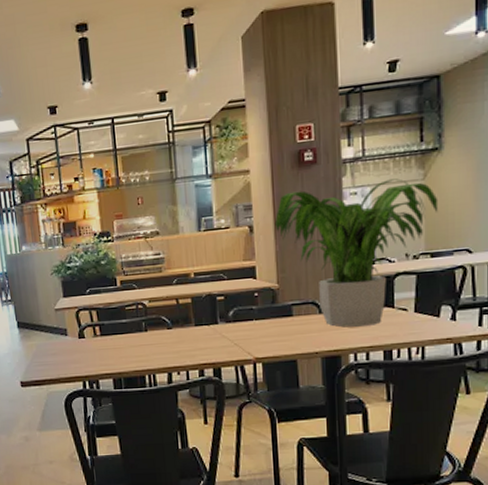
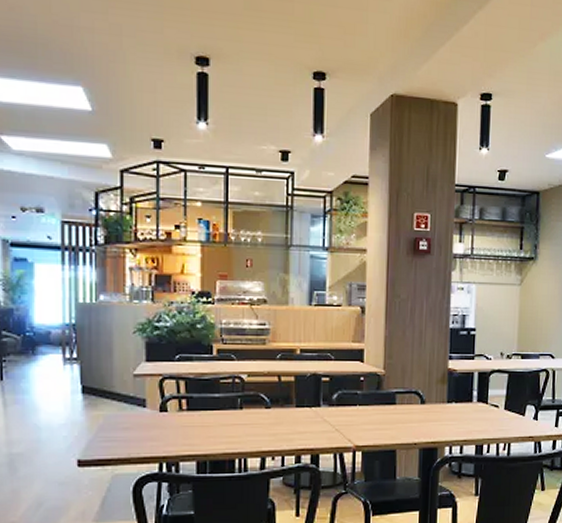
potted plant: present [274,178,439,328] -> none [386,278,531,420]

